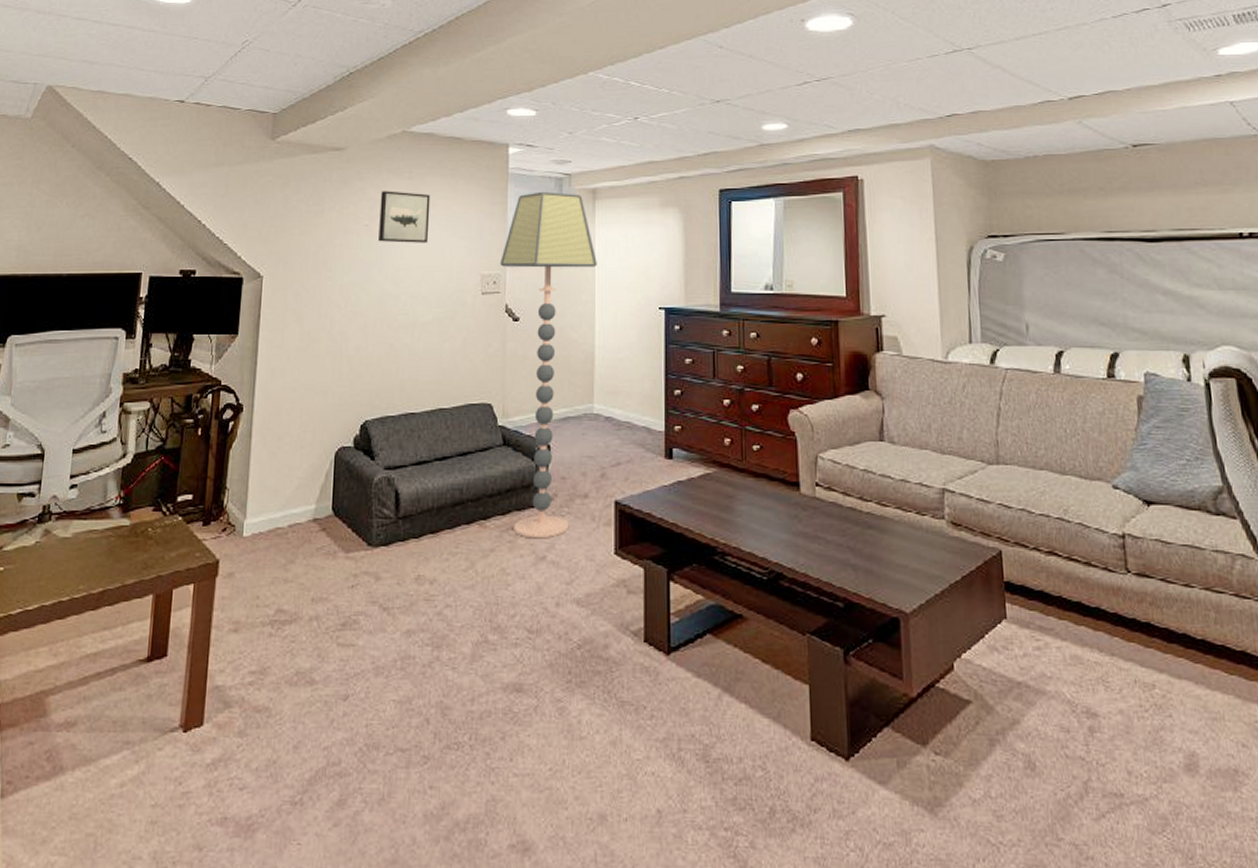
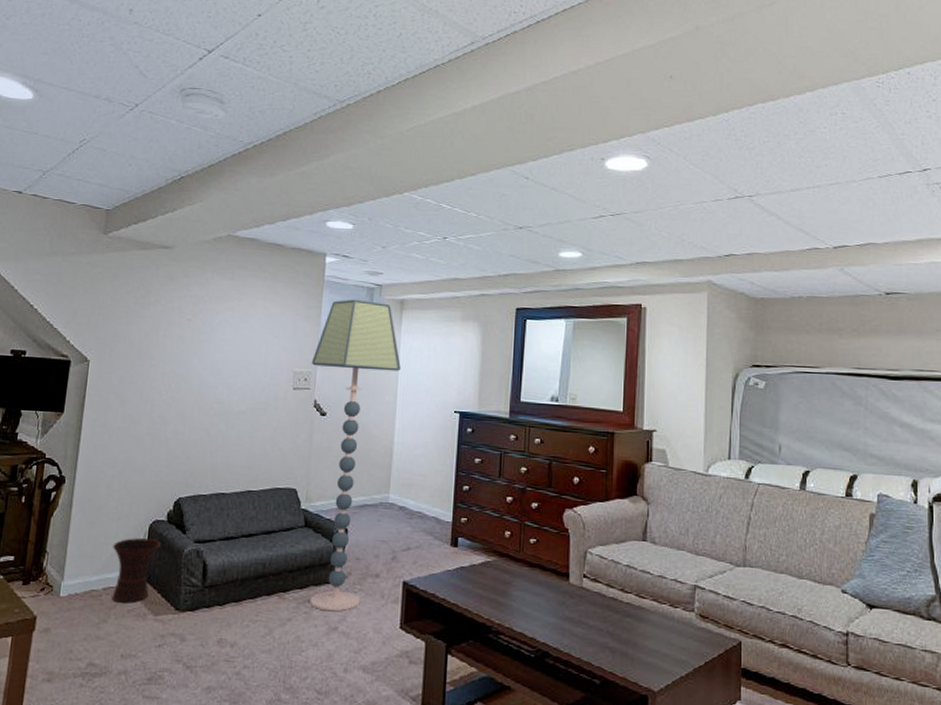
vase: none [297,468,348,541] -> present [111,538,161,603]
wall art: present [379,191,430,243] -> none [200,289,251,339]

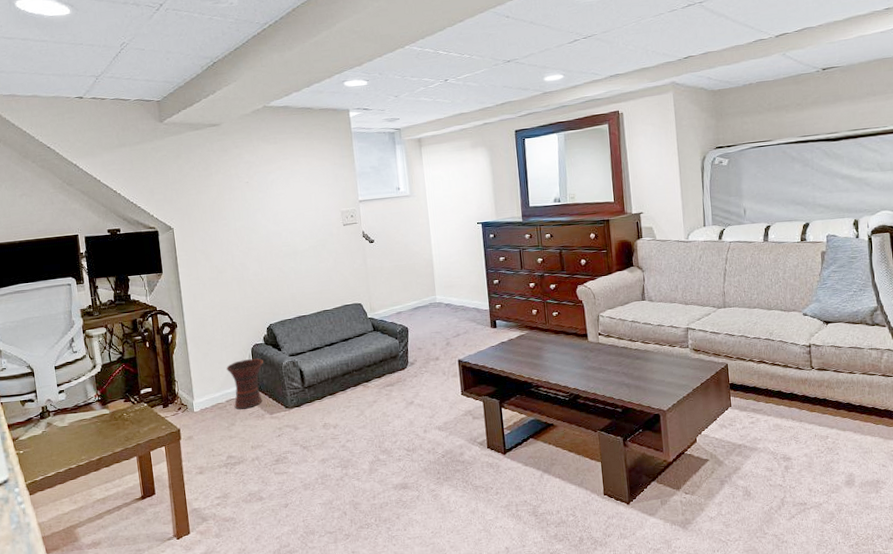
floor lamp: present [309,299,401,612] -> none [354,143,428,391]

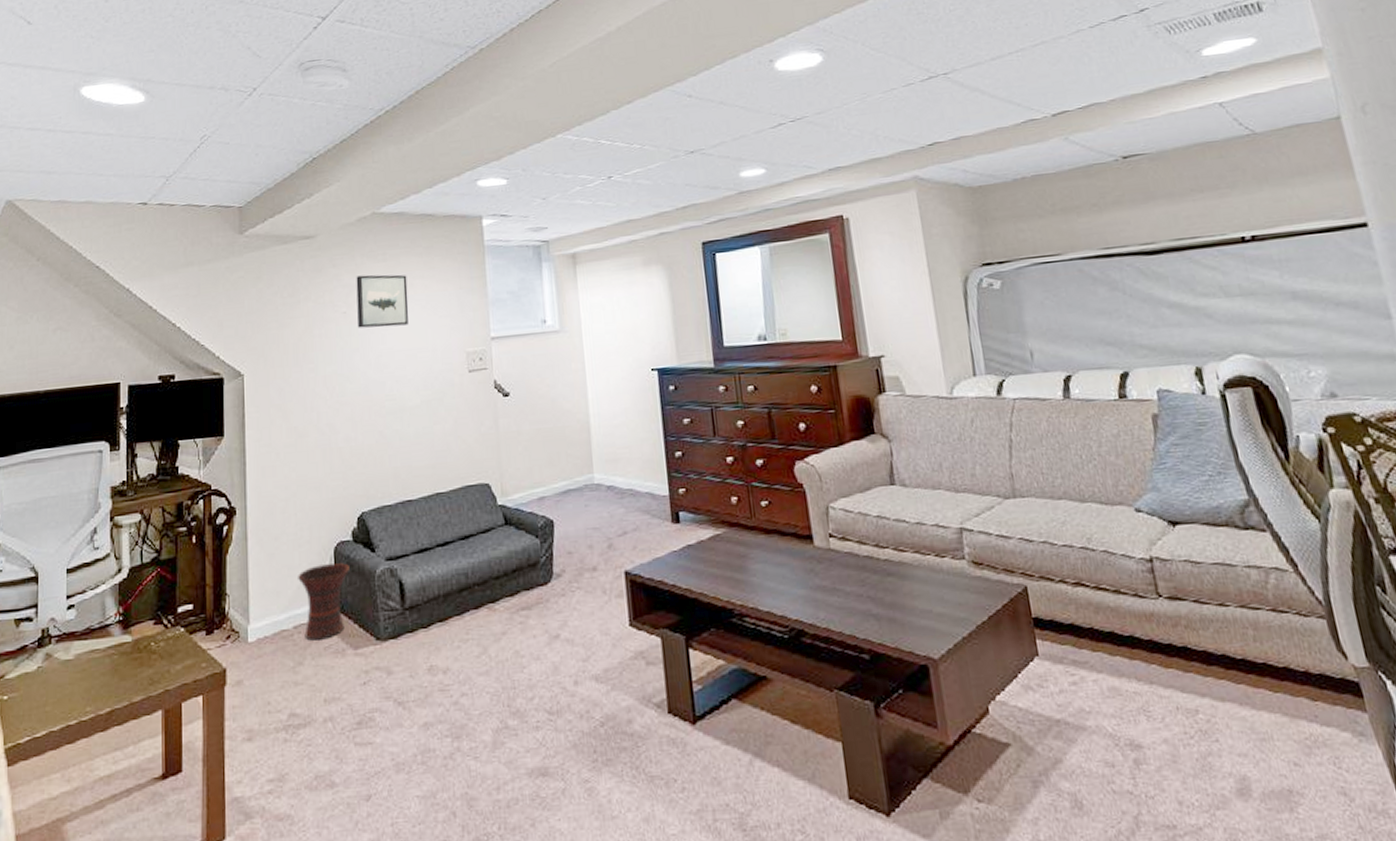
wall art: none [254,154,296,194] -> present [356,274,409,328]

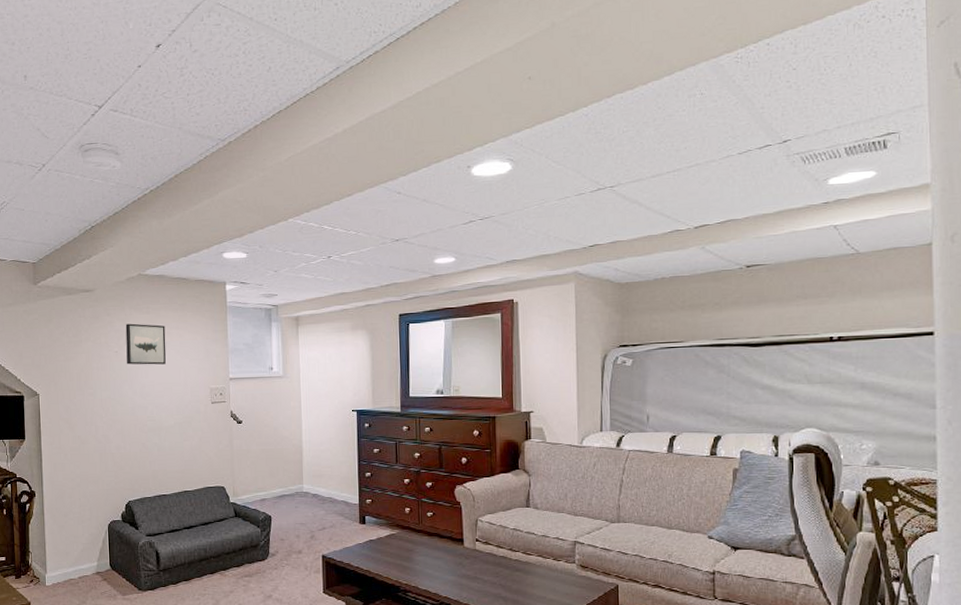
vase: present [298,563,349,641] -> none [82,536,119,587]

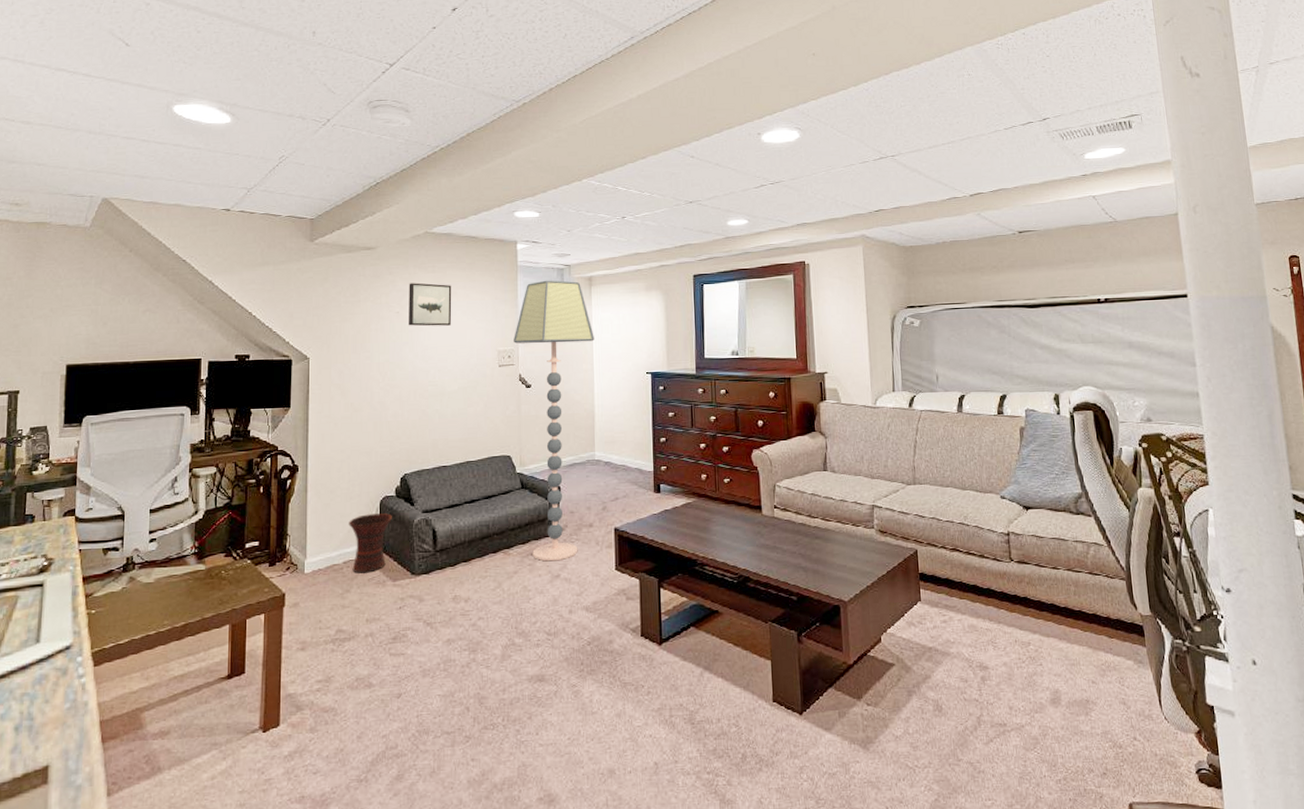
vase: none [82,536,119,587] -> present [349,513,392,573]
floor lamp: none [225,320,302,583] -> present [514,280,594,562]

